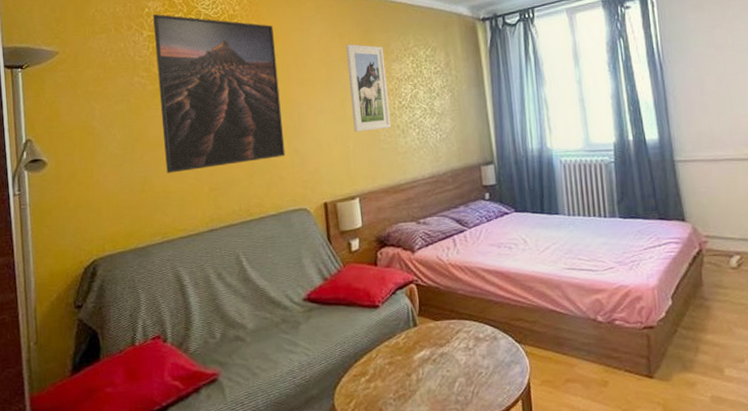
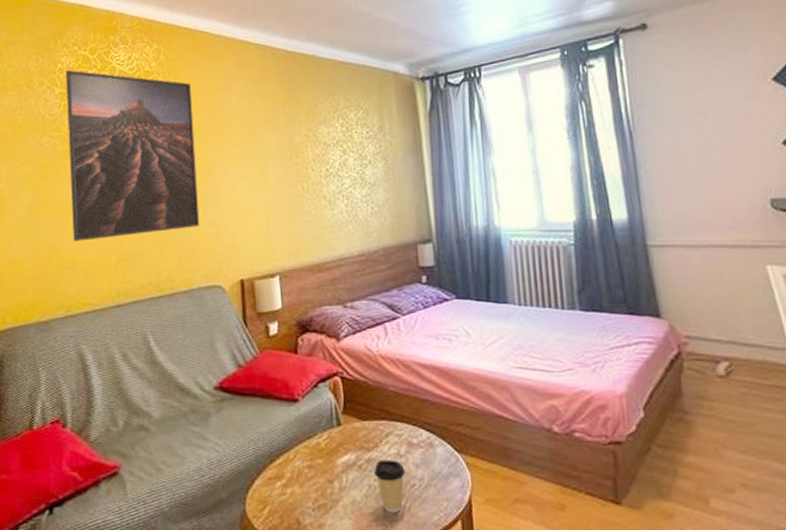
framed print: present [346,44,392,132] -> none [269,104,317,202]
coffee cup: none [446,353,474,398] -> present [374,460,405,513]

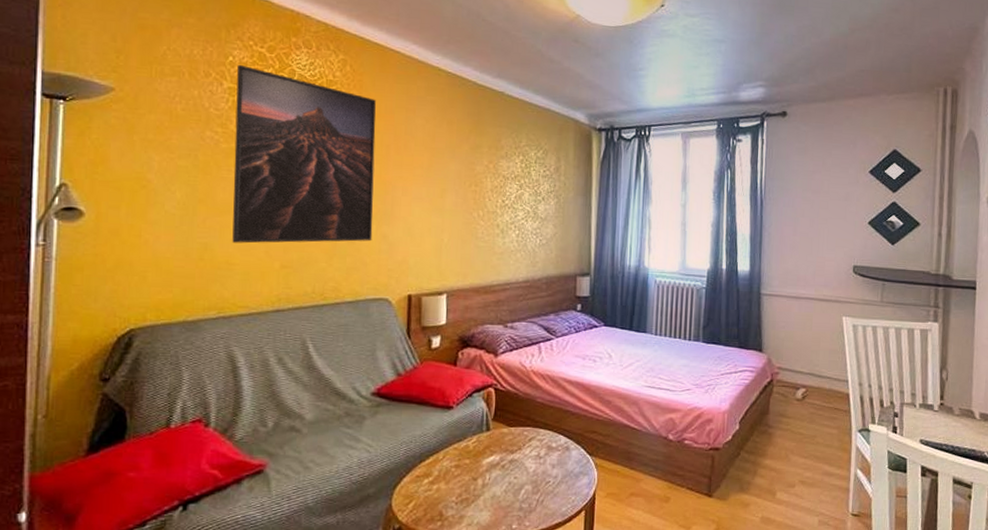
coffee cup: present [374,460,405,513] -> none [515,460,543,505]

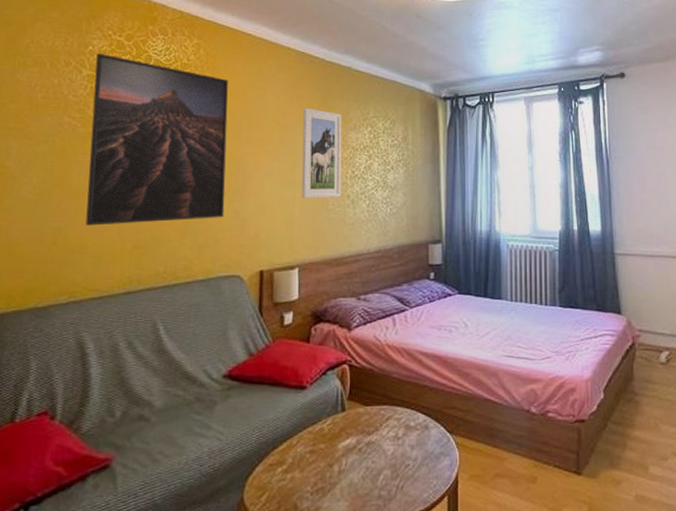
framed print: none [450,132,494,227] -> present [301,107,342,198]

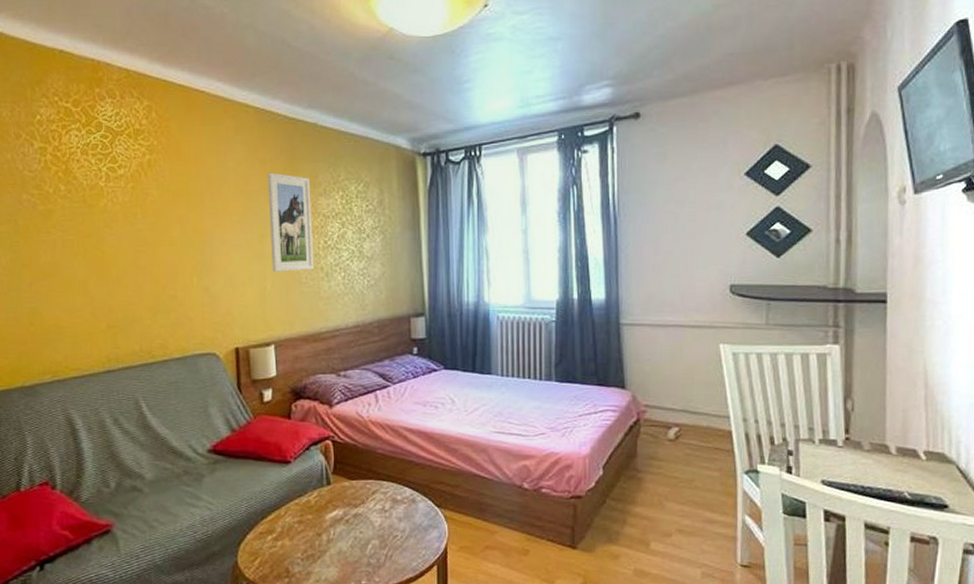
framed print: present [86,52,229,226] -> none [46,122,194,306]

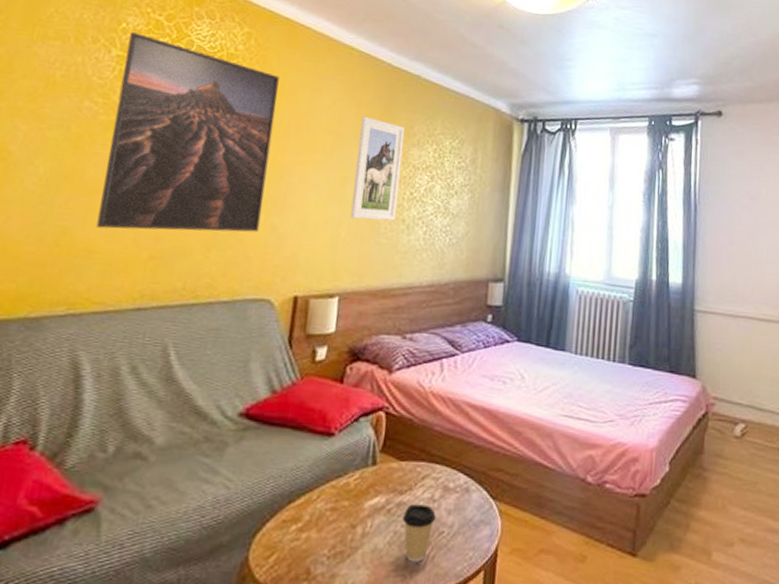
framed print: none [46,122,194,306] -> present [96,31,280,233]
coffee cup: none [360,514,389,561] -> present [402,504,436,562]

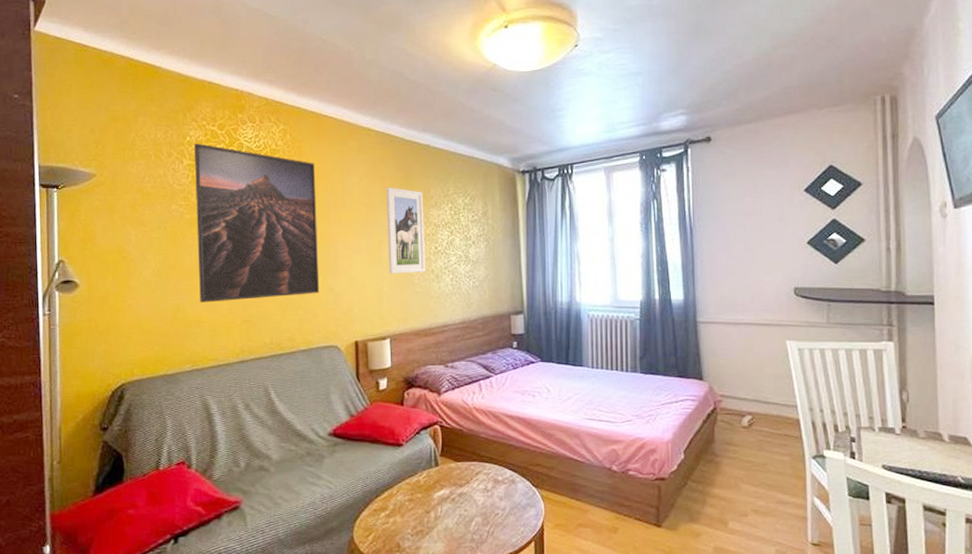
coffee cup: present [402,504,436,562] -> none [465,494,491,537]

